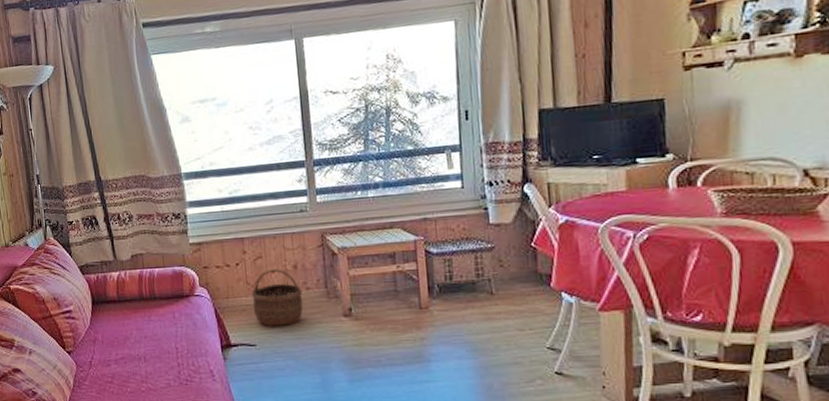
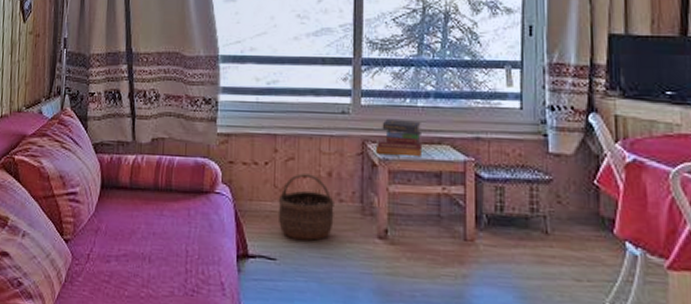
books: none [333,210,377,243] -> present [375,119,423,157]

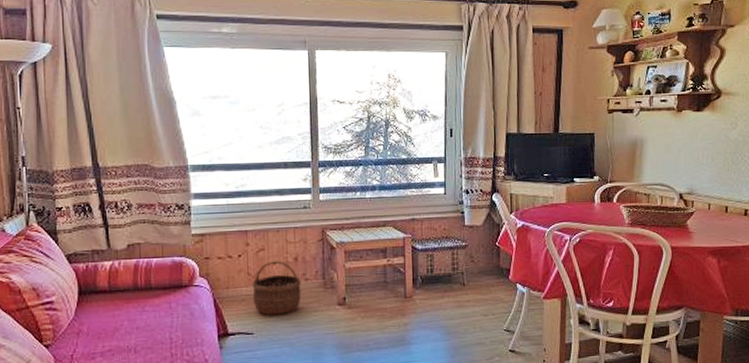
books: present [375,119,423,157] -> none [333,209,371,239]

